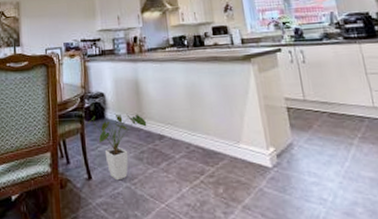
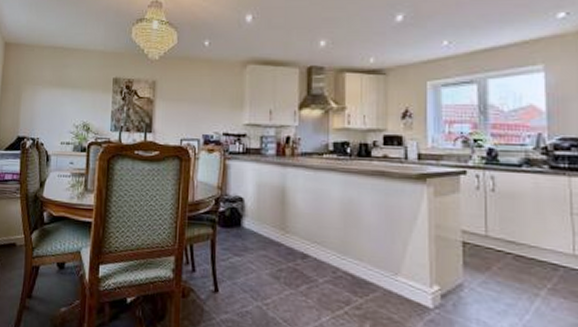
house plant: present [88,114,147,181] -> none [221,222,290,298]

